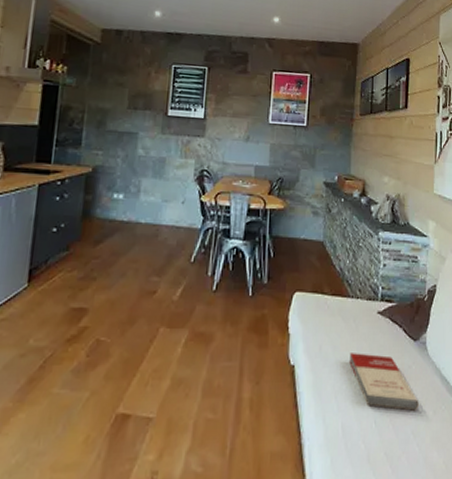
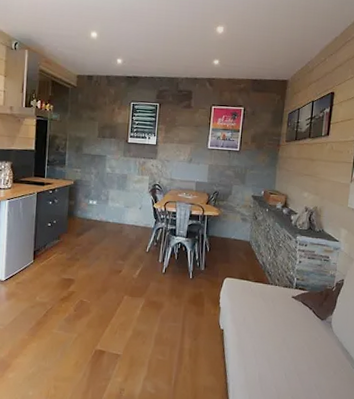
book: present [349,353,419,411] -> none [267,325,322,370]

